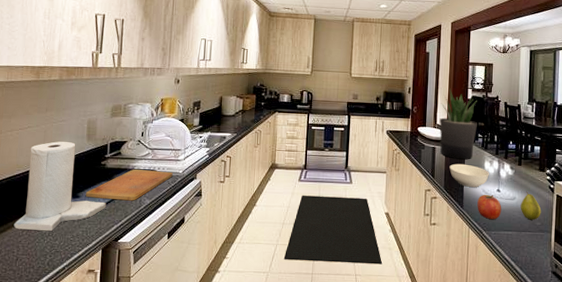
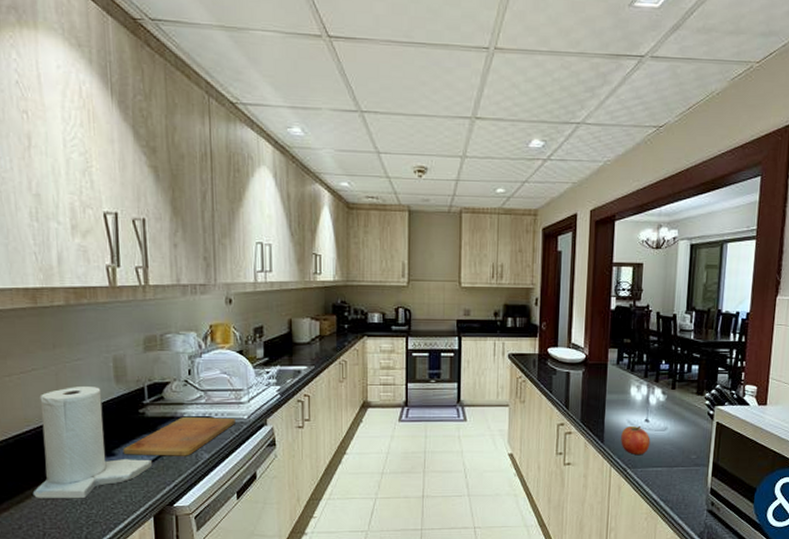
floor mat: present [283,195,382,265] -> none [385,438,506,516]
planter: present [439,89,477,160] -> none [575,298,623,386]
bowl: present [449,163,489,187] -> none [587,391,636,418]
fruit: present [520,191,542,220] -> none [672,419,698,453]

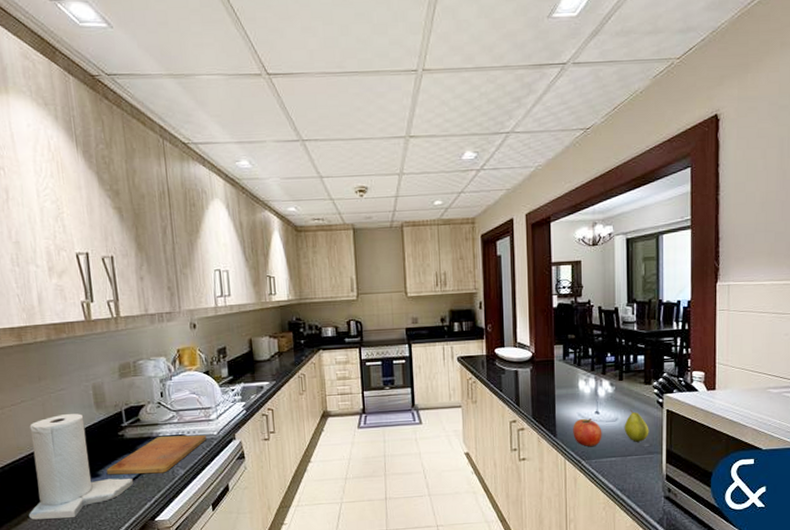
fruit: none [672,419,698,453] -> present [624,409,649,442]

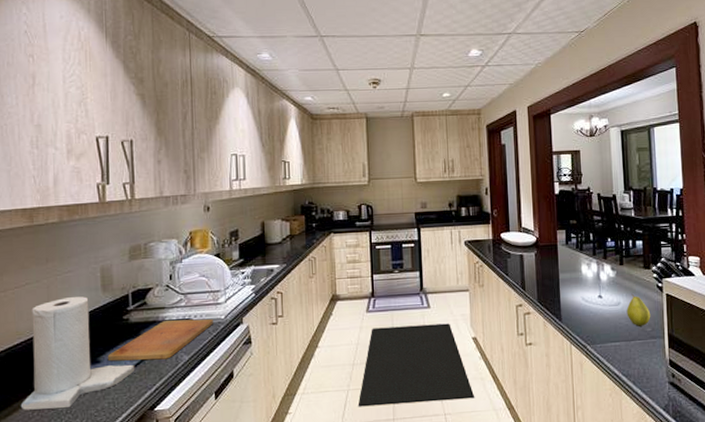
floor mat: none [351,439,466,519] -> present [358,323,474,407]
fruit: present [573,418,602,447] -> none [577,302,606,332]

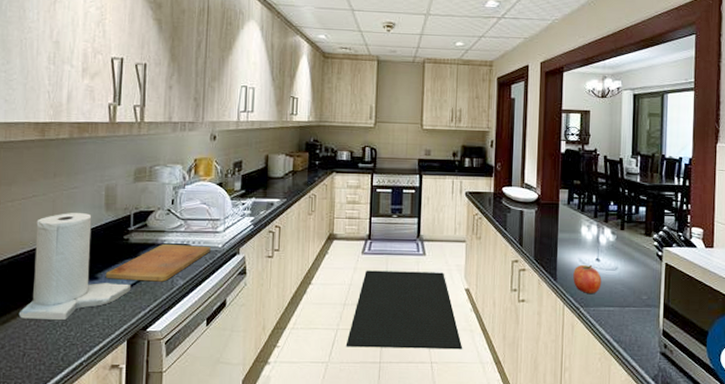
fruit: none [577,302,606,332] -> present [573,264,602,295]
fruit: present [626,293,651,326] -> none [623,259,648,293]

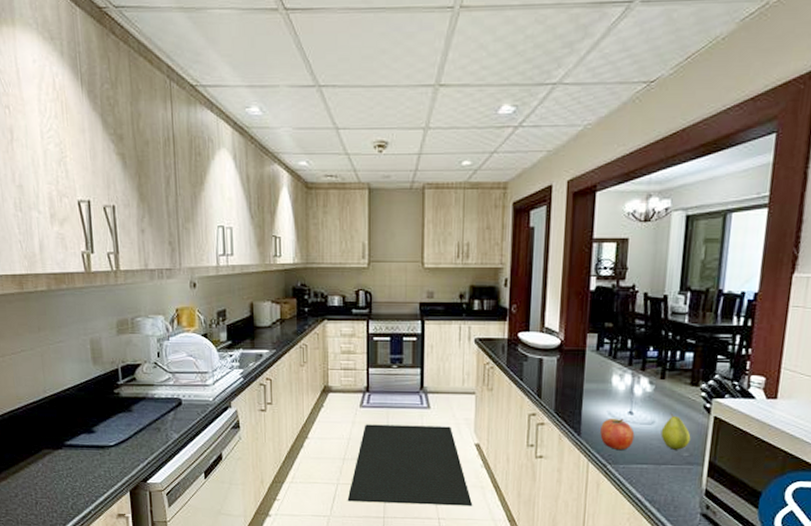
paper towel: present [18,213,132,321] -> none [25,367,128,472]
cutting board: present [105,243,211,282] -> none [101,397,202,436]
fruit: none [623,259,648,293] -> present [660,412,691,450]

